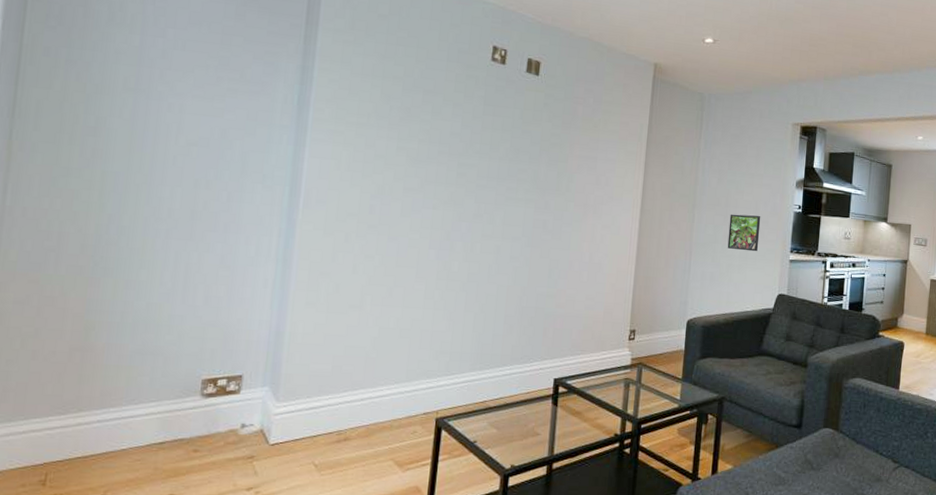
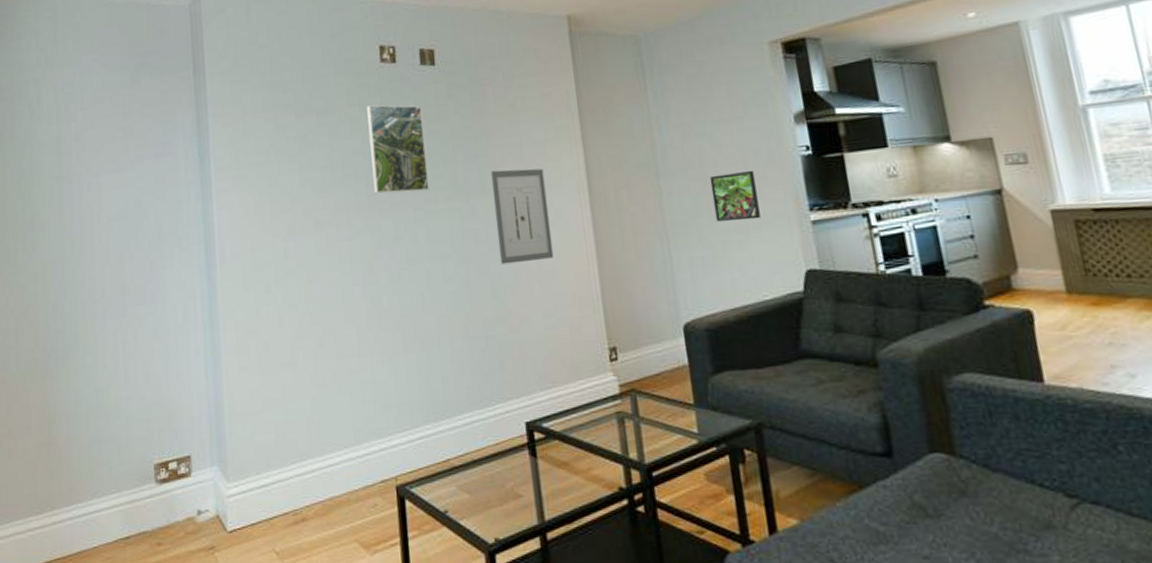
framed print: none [463,96,520,181] -> present [367,104,430,194]
wall art: none [560,175,610,255] -> present [490,168,554,265]

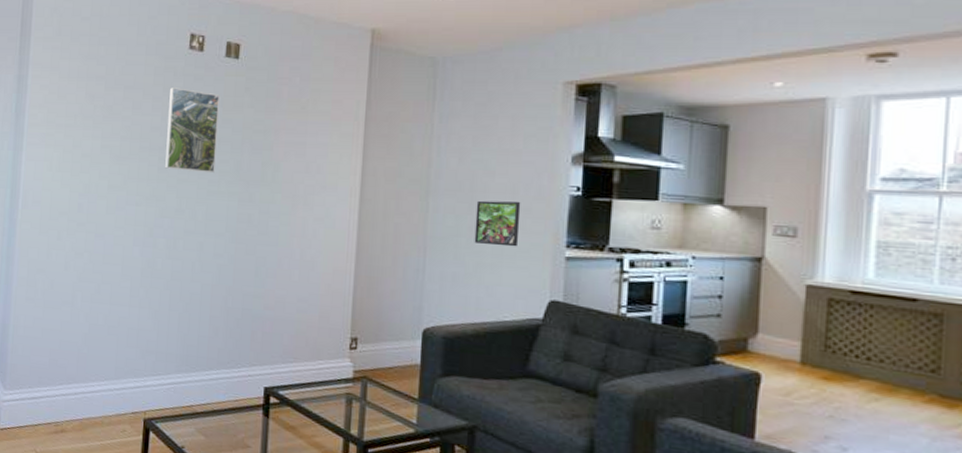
wall art: present [490,168,554,265] -> none [267,164,322,251]

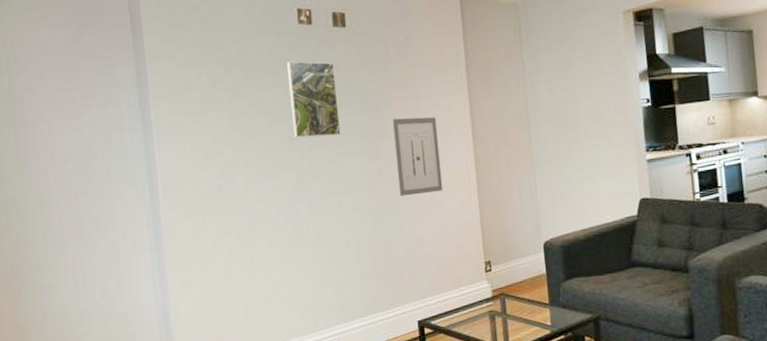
wall art: none [267,164,322,251] -> present [392,117,443,197]
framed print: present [474,200,521,247] -> none [569,118,608,160]

